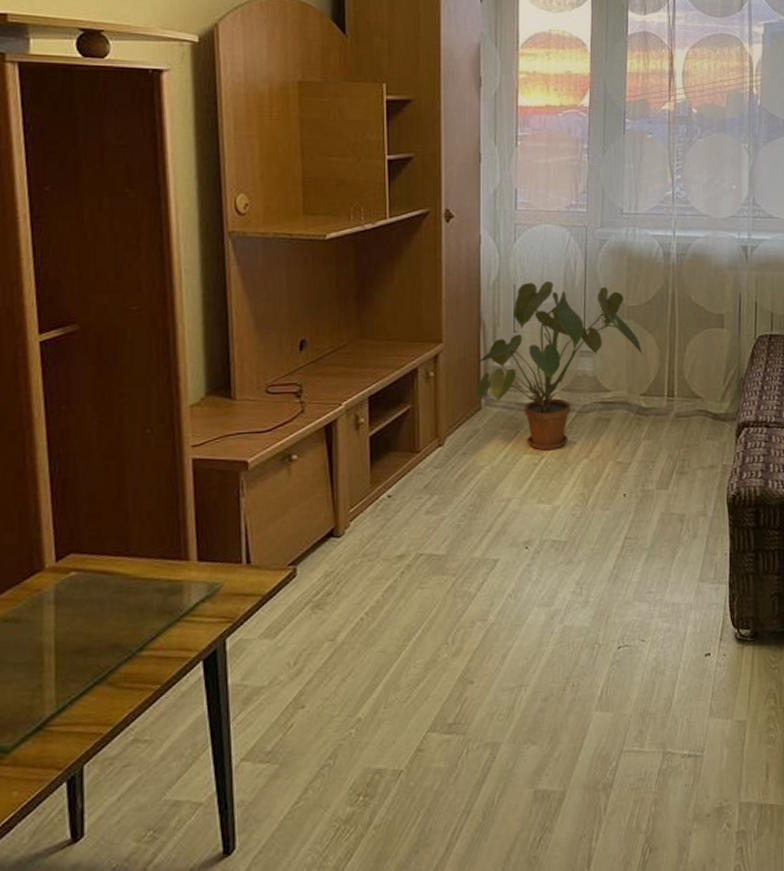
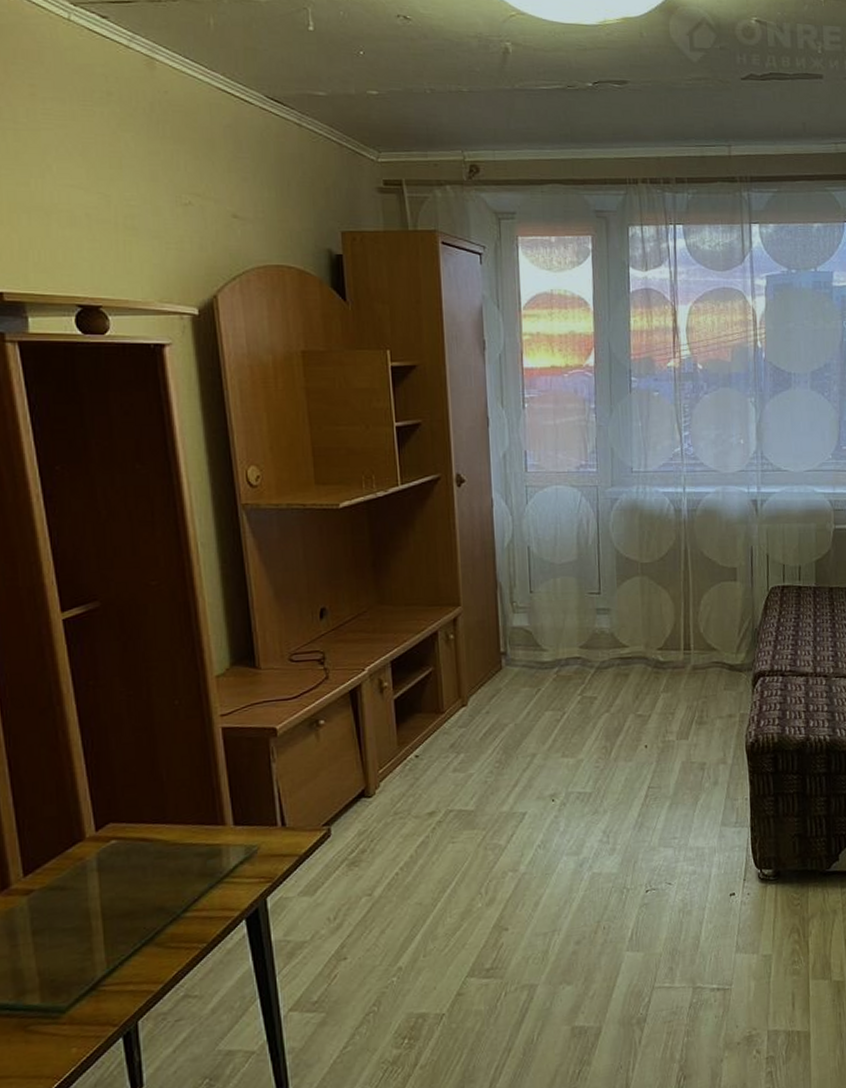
house plant: present [475,281,644,451] -> none [494,542,659,707]

